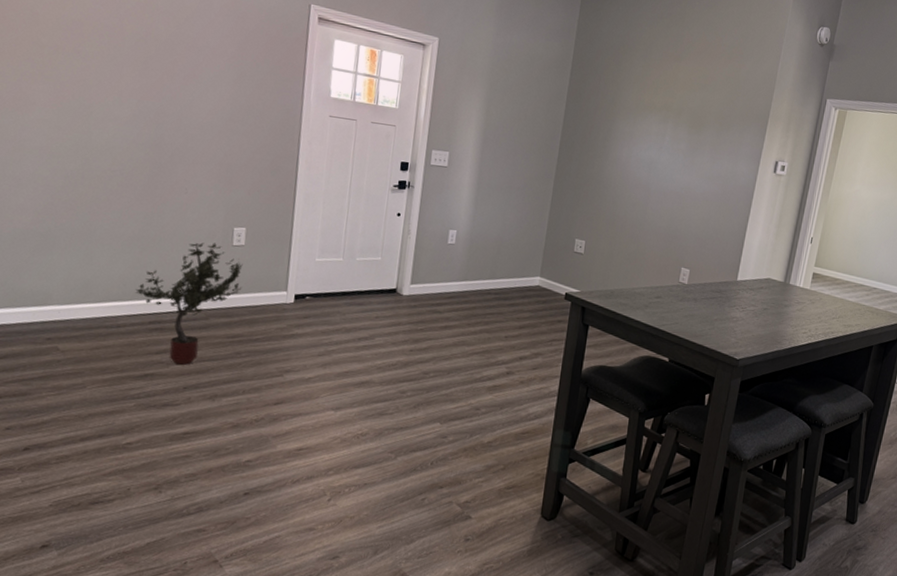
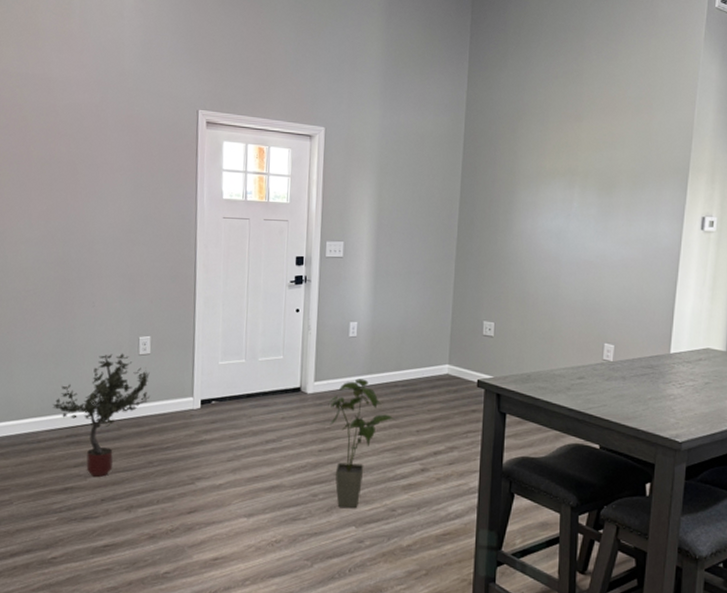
house plant: none [422,284,487,407] -> present [328,378,397,509]

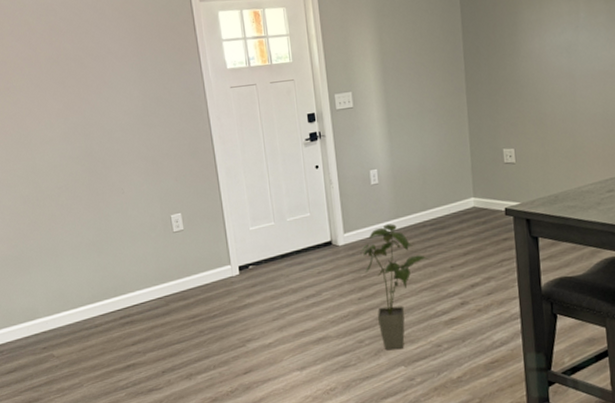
potted tree: present [52,353,150,477] -> none [102,233,190,352]

